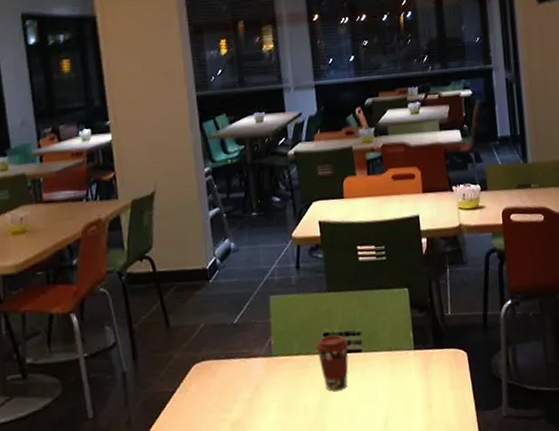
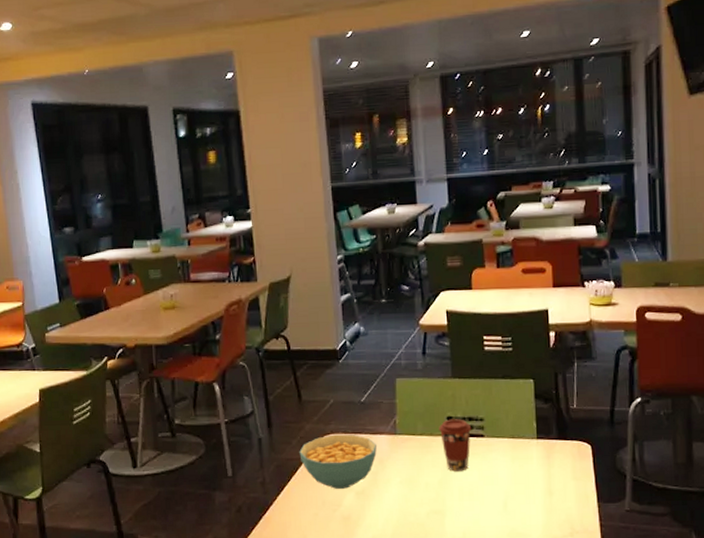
cereal bowl: none [168,360,252,422] -> present [299,434,377,489]

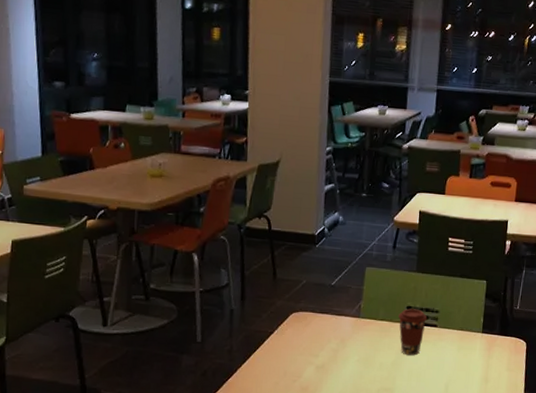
cereal bowl: present [299,434,377,489] -> none [268,312,341,362]

